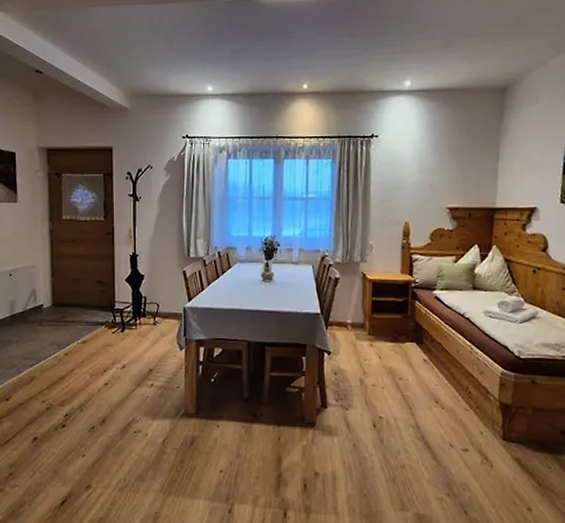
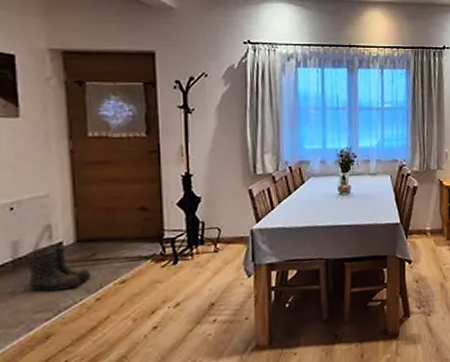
boots: none [19,306,63,344] -> present [26,244,92,292]

